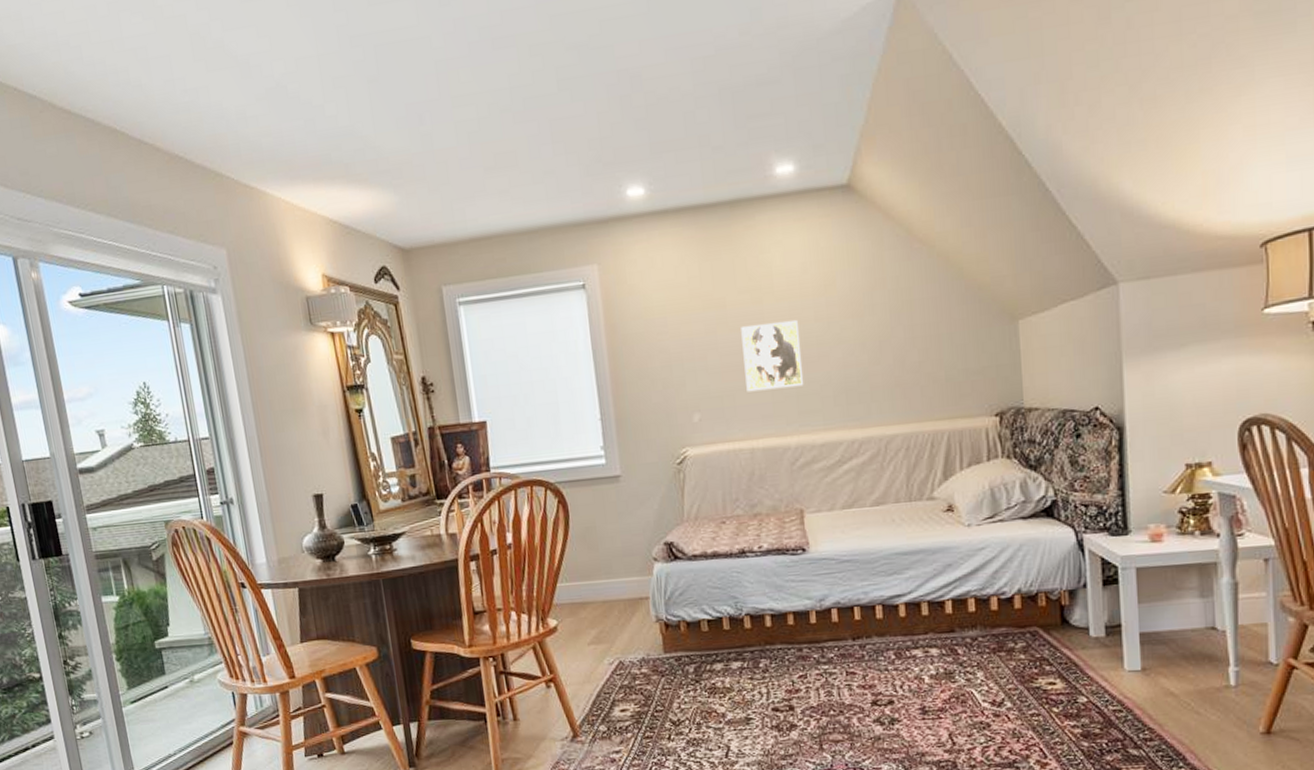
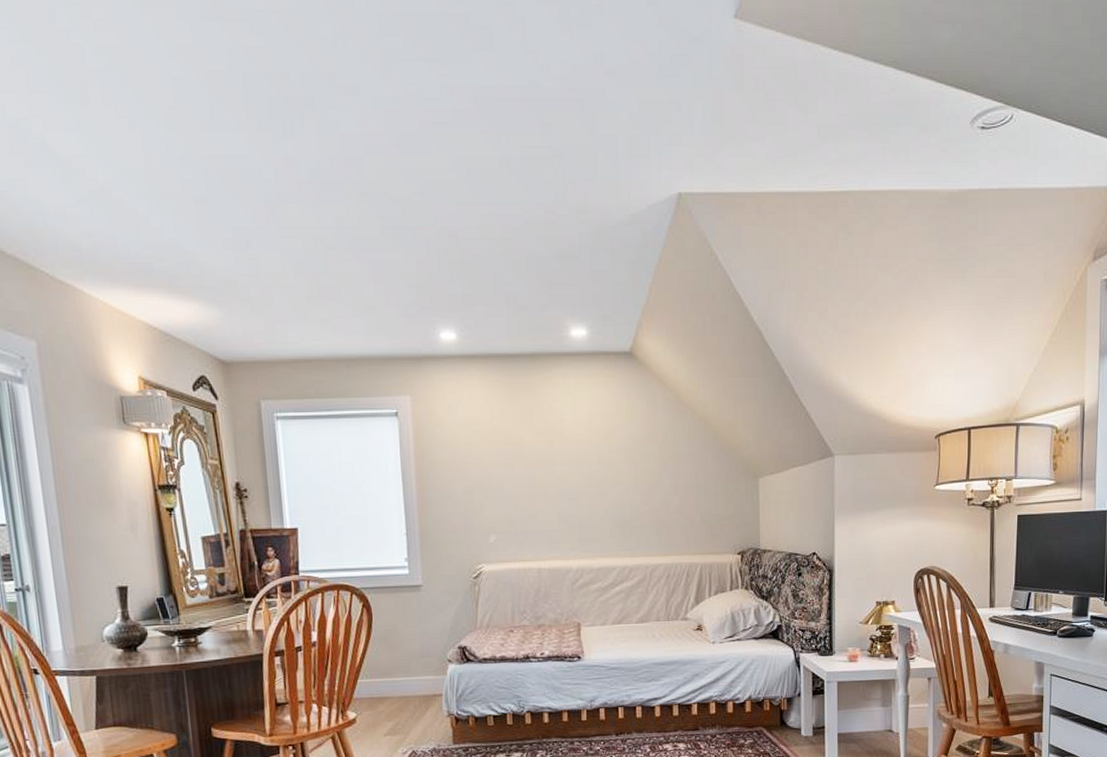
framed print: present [741,319,804,392] -> none [535,461,586,520]

